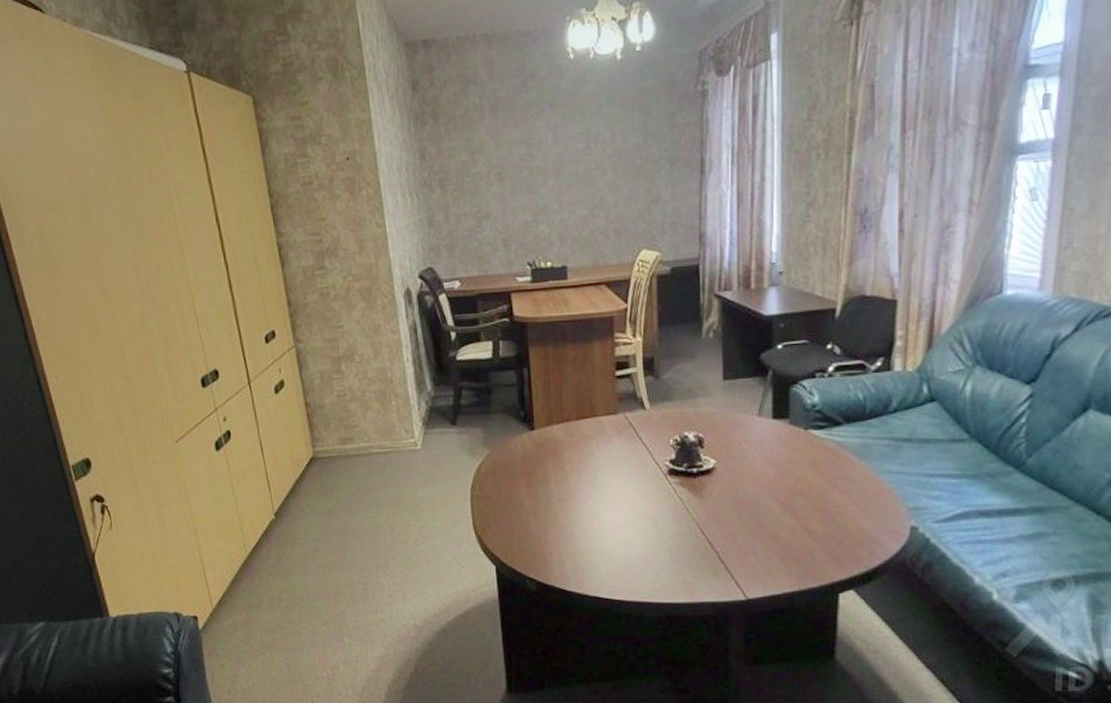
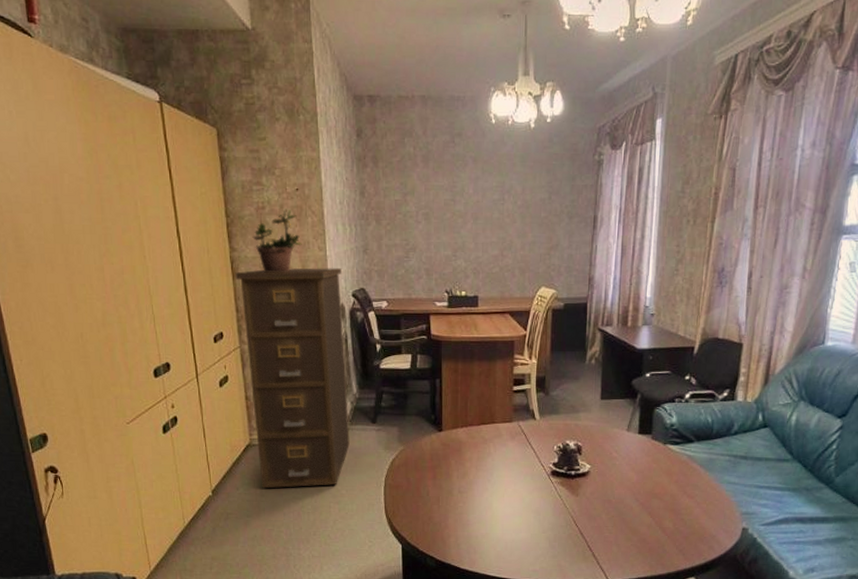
filing cabinet: none [284,246,428,508] -> present [235,268,350,489]
potted plant: none [300,182,358,258] -> present [252,209,302,273]

